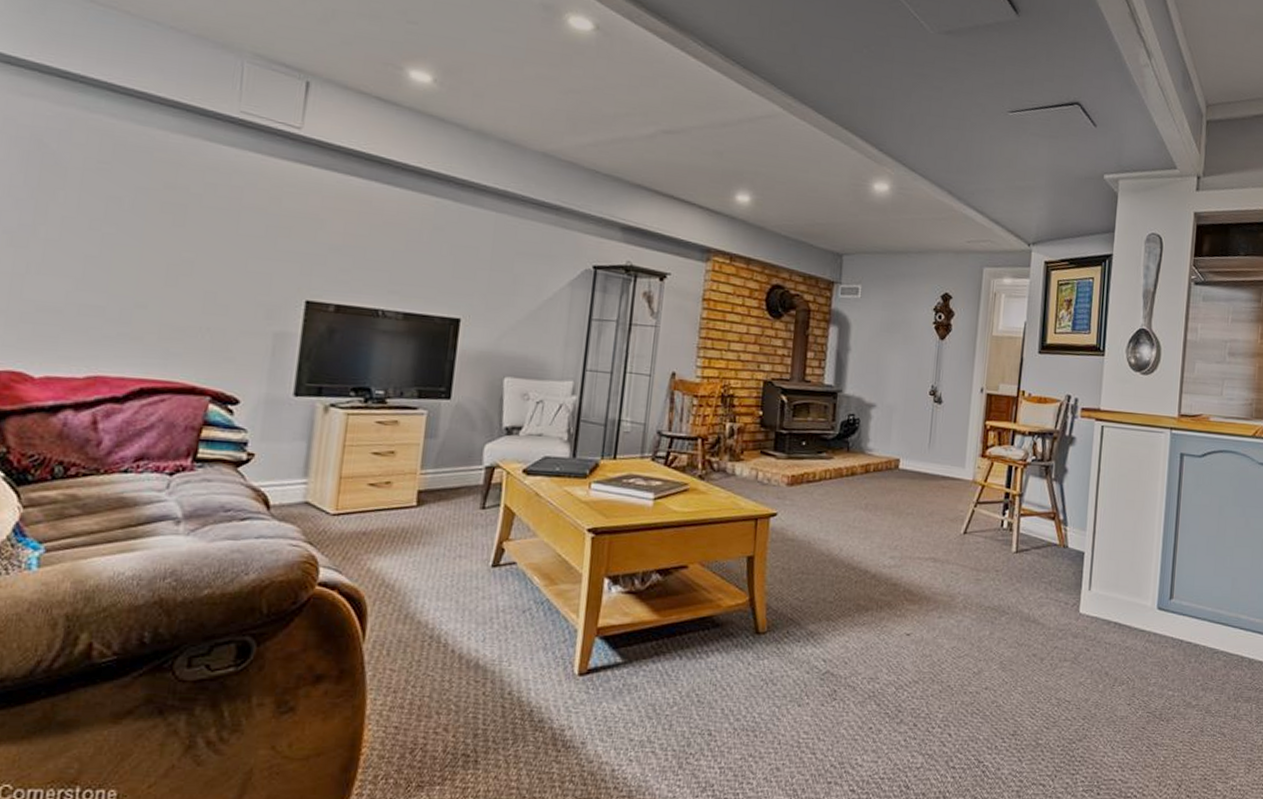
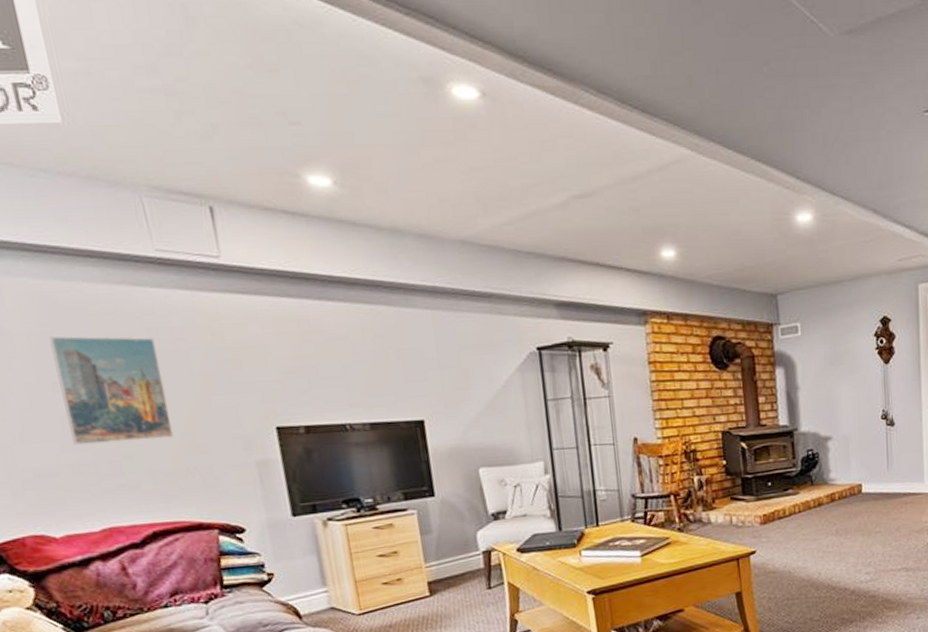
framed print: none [90,174,210,294] -> present [49,336,175,445]

